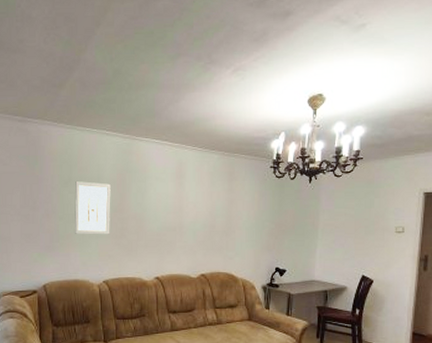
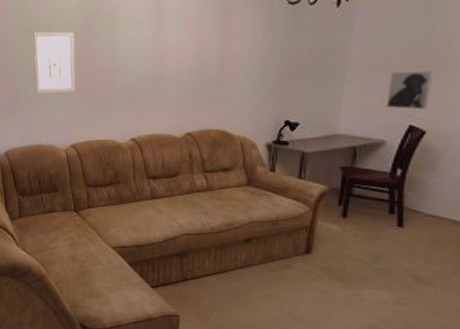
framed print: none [346,234,375,264] -> present [386,70,432,110]

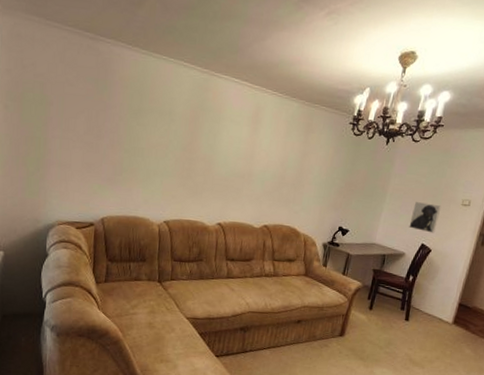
wall art: present [33,31,76,94] -> none [140,113,182,174]

